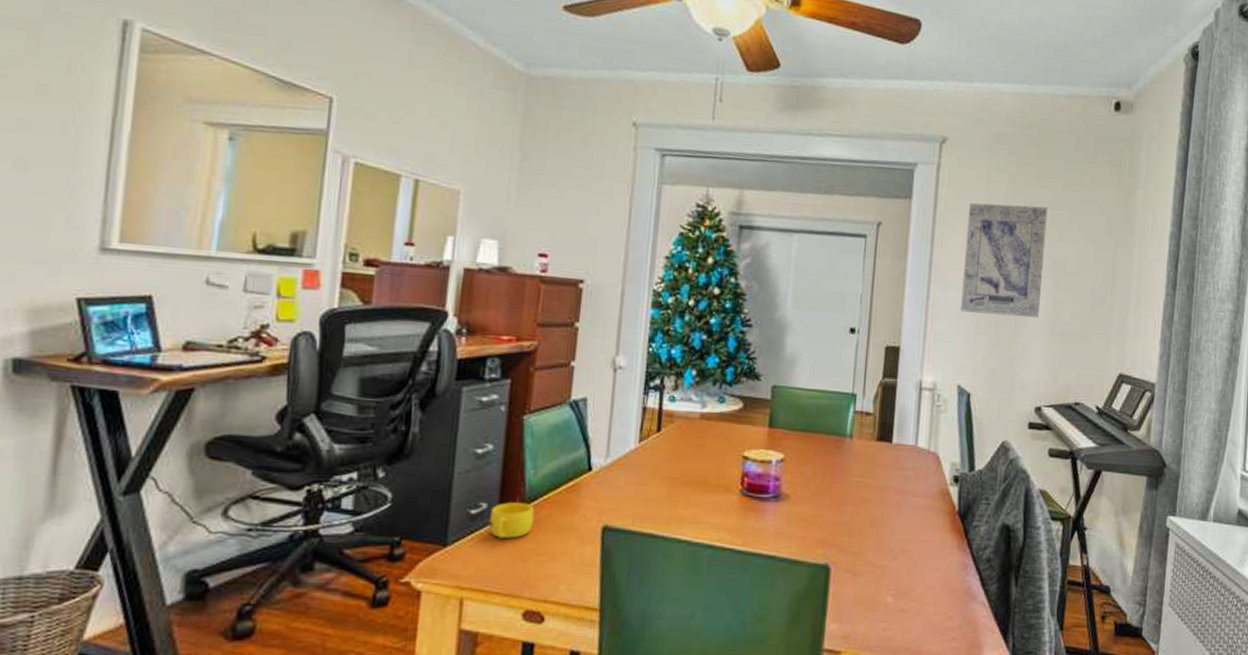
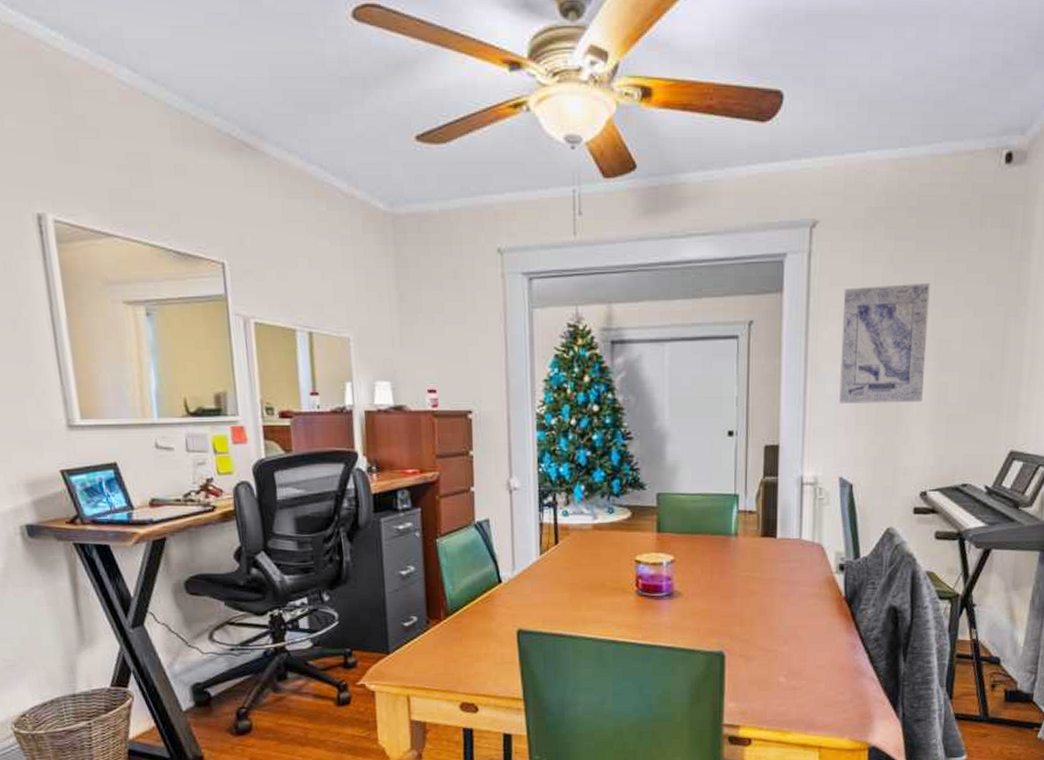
cup: present [489,502,535,539] -> none [420,614,458,645]

